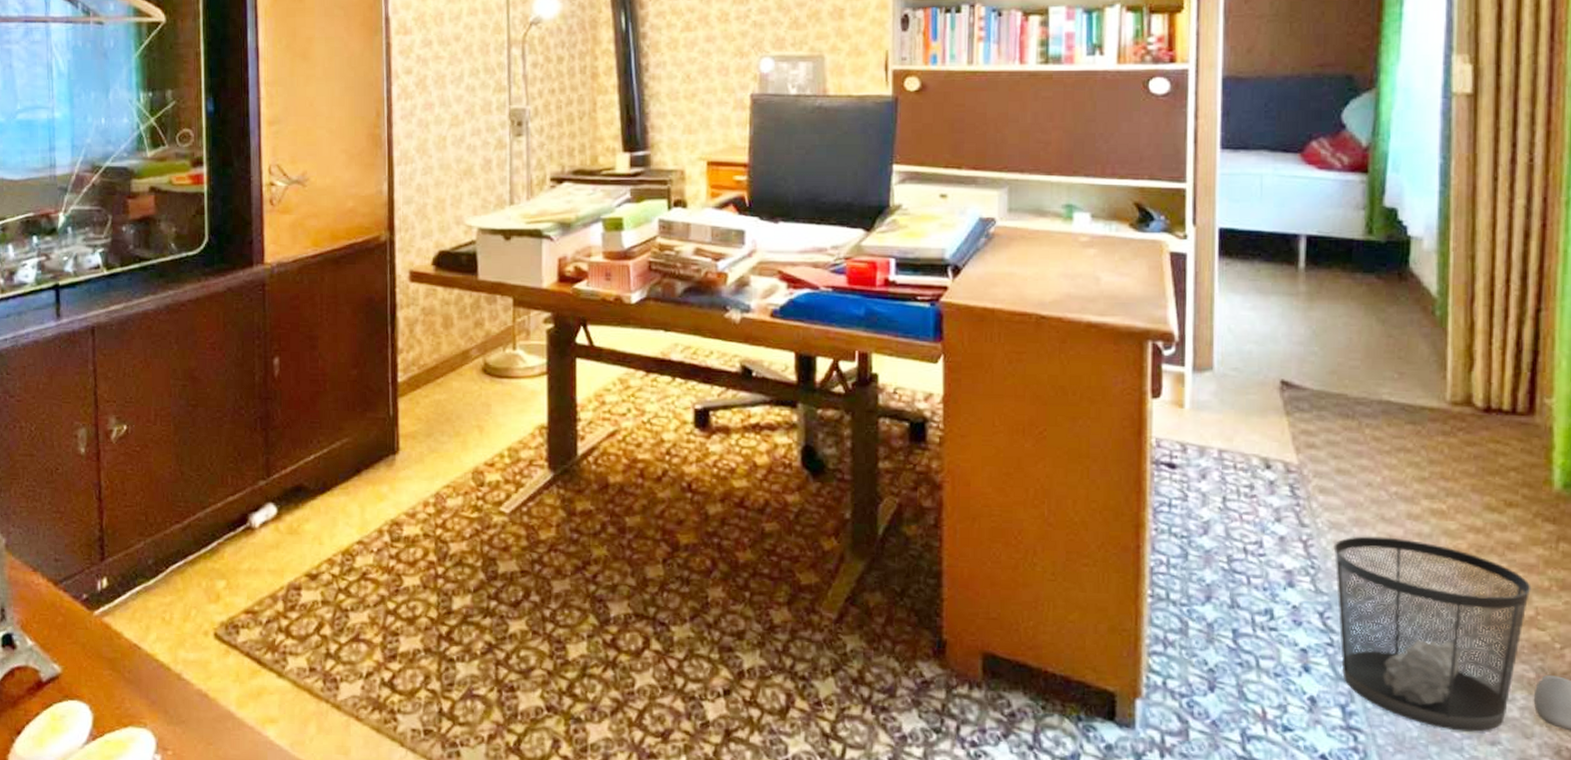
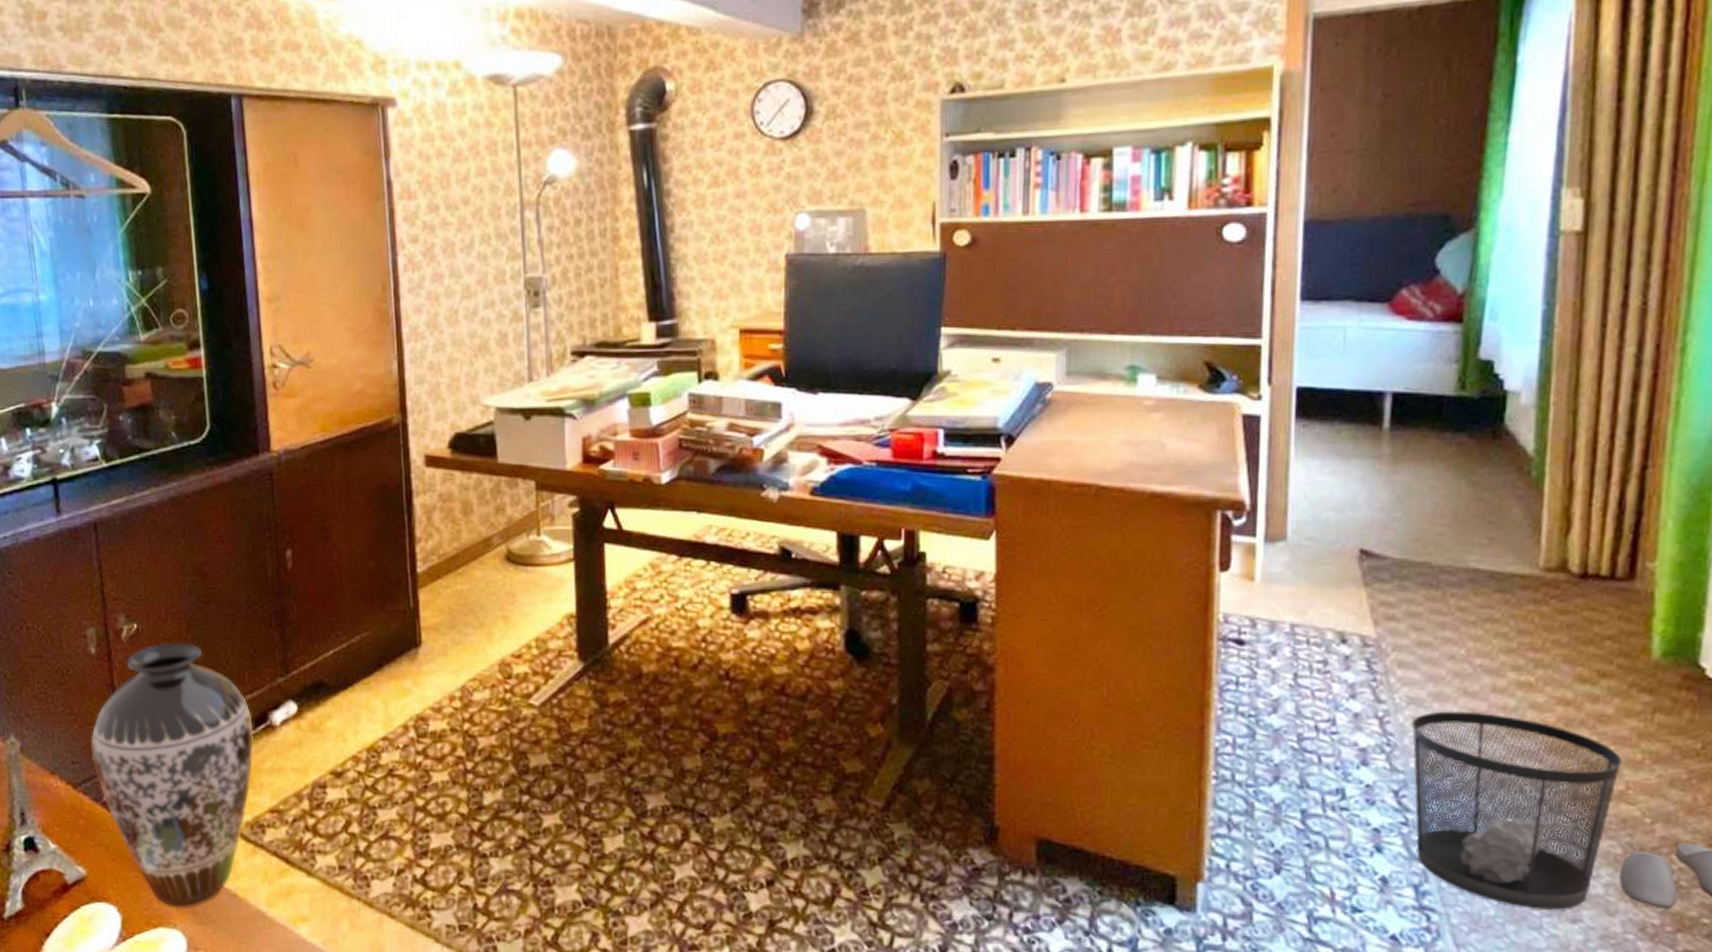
decorative vase: none [75,443,233,707] -> present [91,642,254,908]

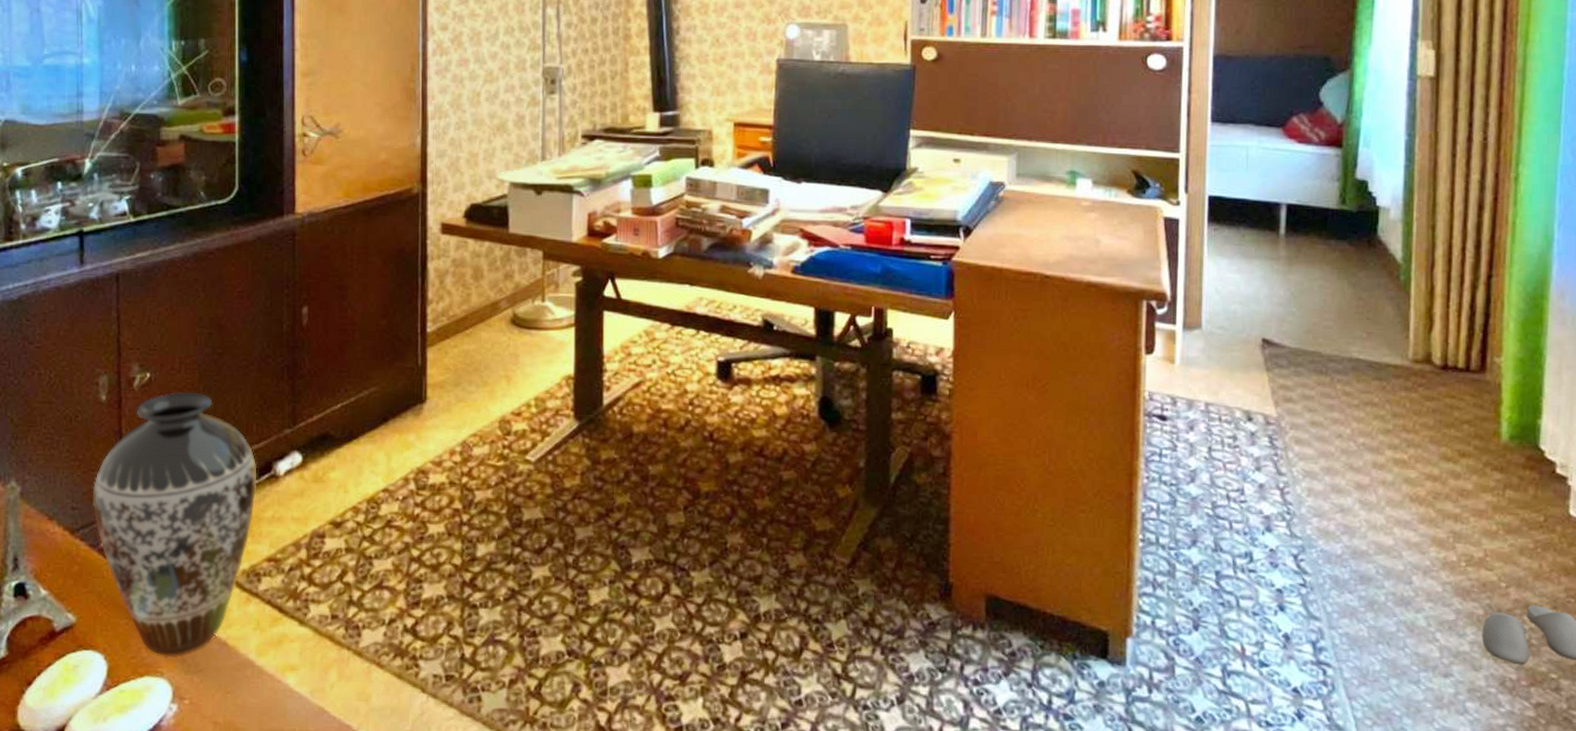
waste bin: present [1411,711,1623,910] -> none [1307,484,1481,665]

